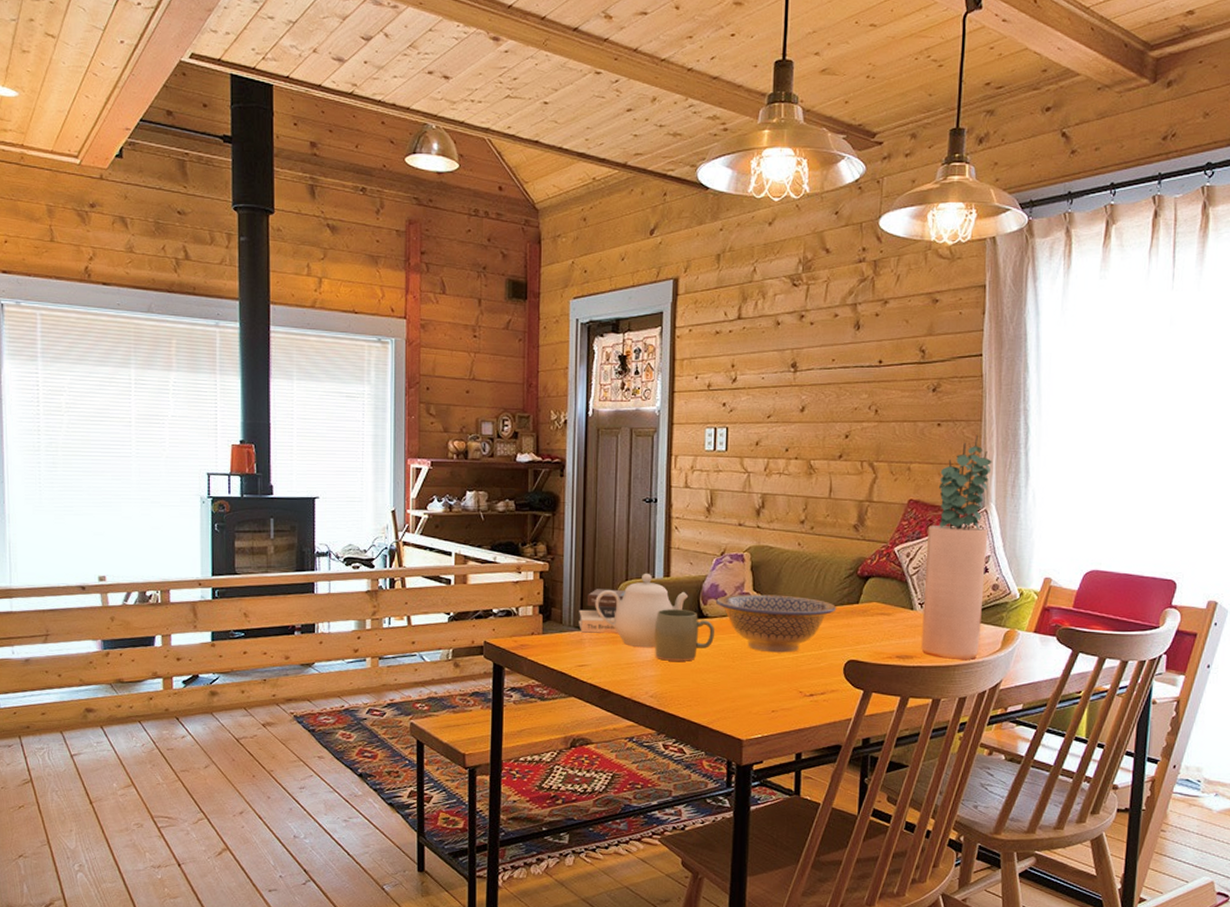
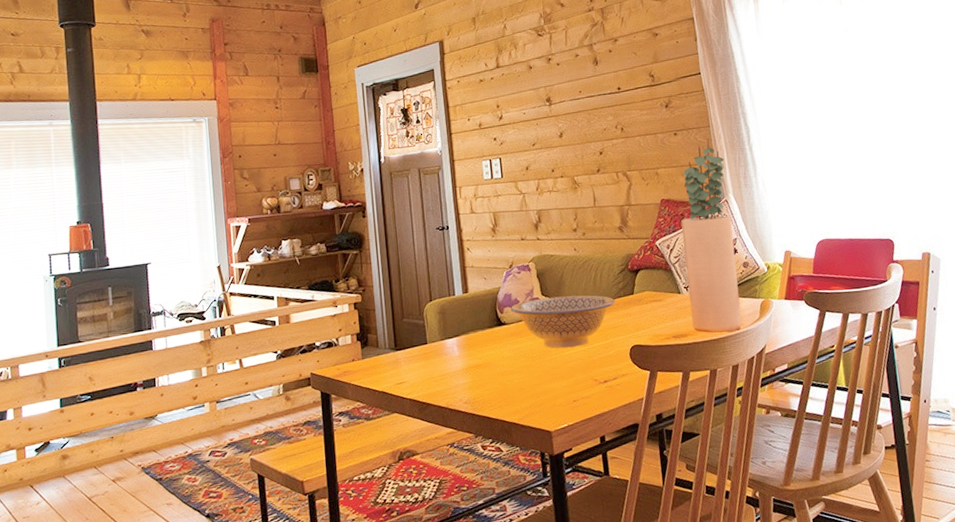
books: present [579,589,625,634] -> none [392,310,431,353]
teapot: present [595,573,689,648] -> none [405,292,487,360]
mug: present [654,609,715,661] -> none [460,320,514,369]

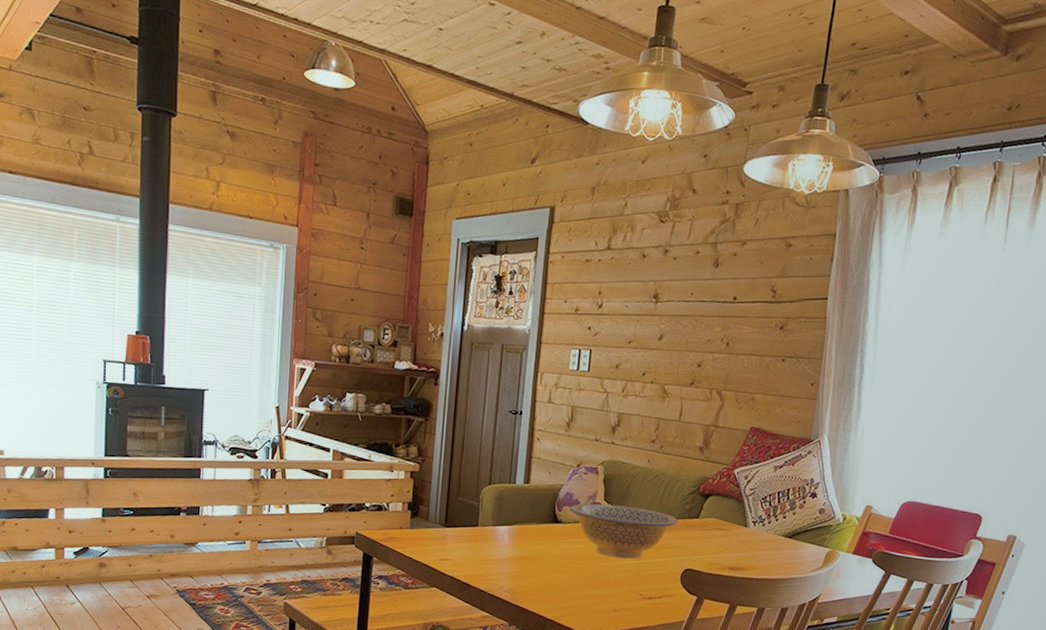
vase: present [681,138,742,333] -> none [751,371,829,575]

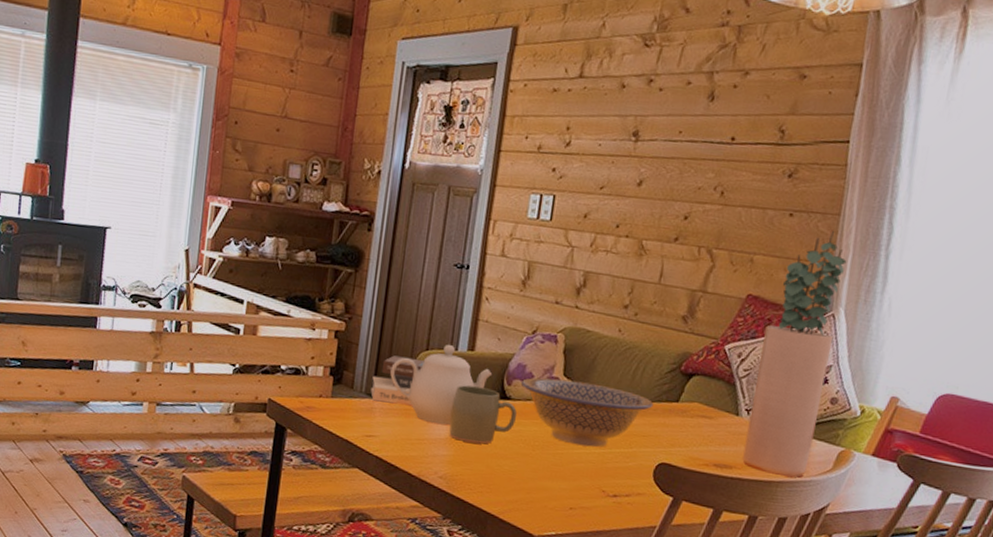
books: none [443,490,488,533] -> present [370,355,424,406]
teapot: none [459,478,546,547] -> present [390,344,493,425]
mug: none [511,513,568,562] -> present [449,385,517,444]
vase: none [751,371,829,575] -> present [742,230,847,478]

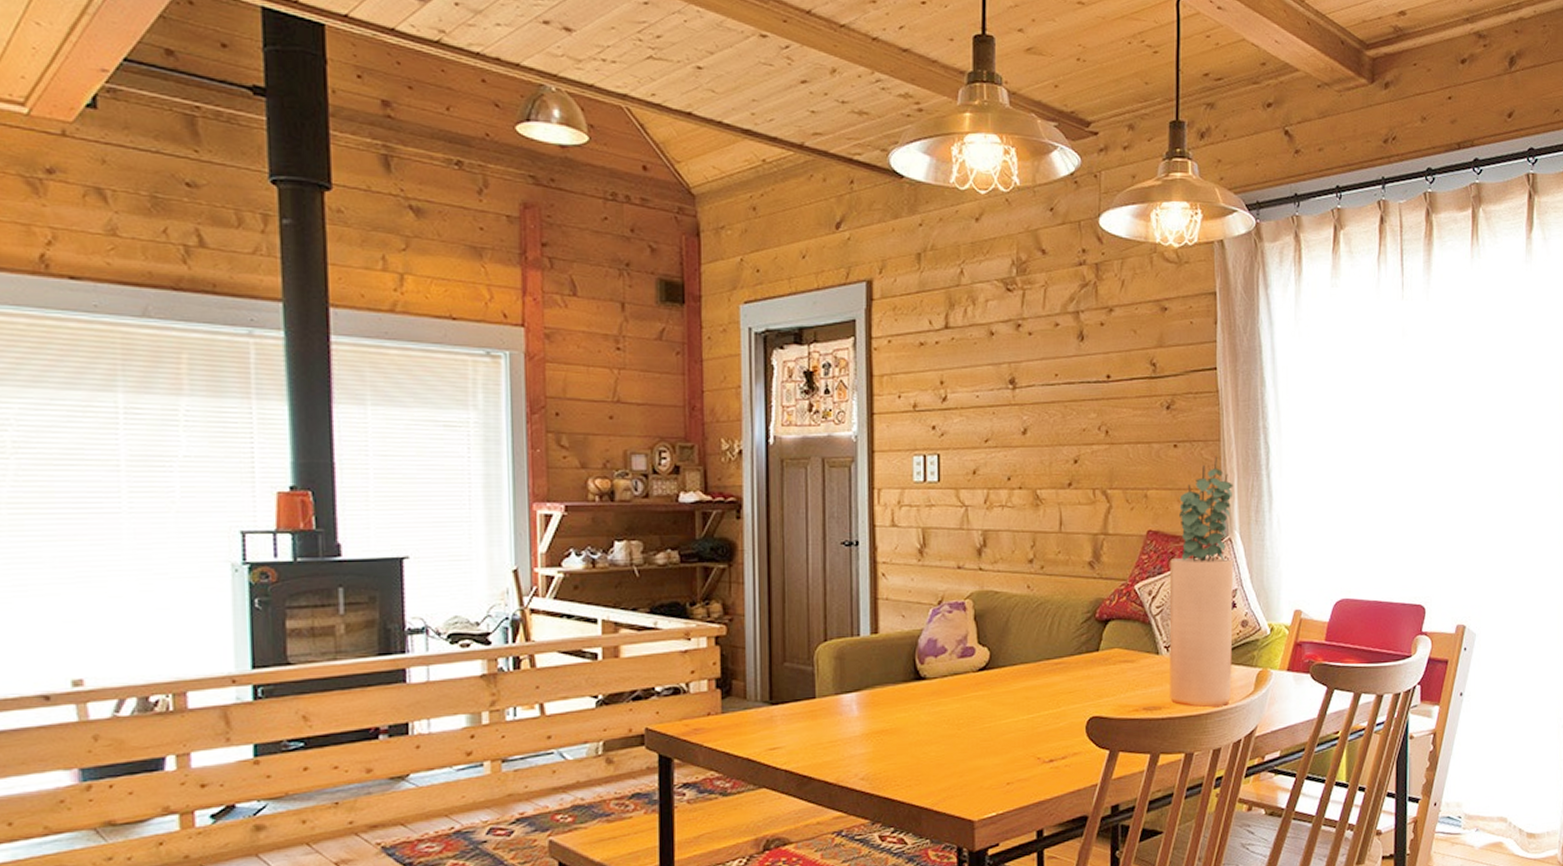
books: present [370,355,424,406] -> none [767,652,824,708]
teapot: present [390,344,493,425] -> none [787,630,902,721]
mug: present [449,385,517,444] -> none [862,671,936,735]
bowl: present [520,377,654,448] -> none [934,646,1075,715]

